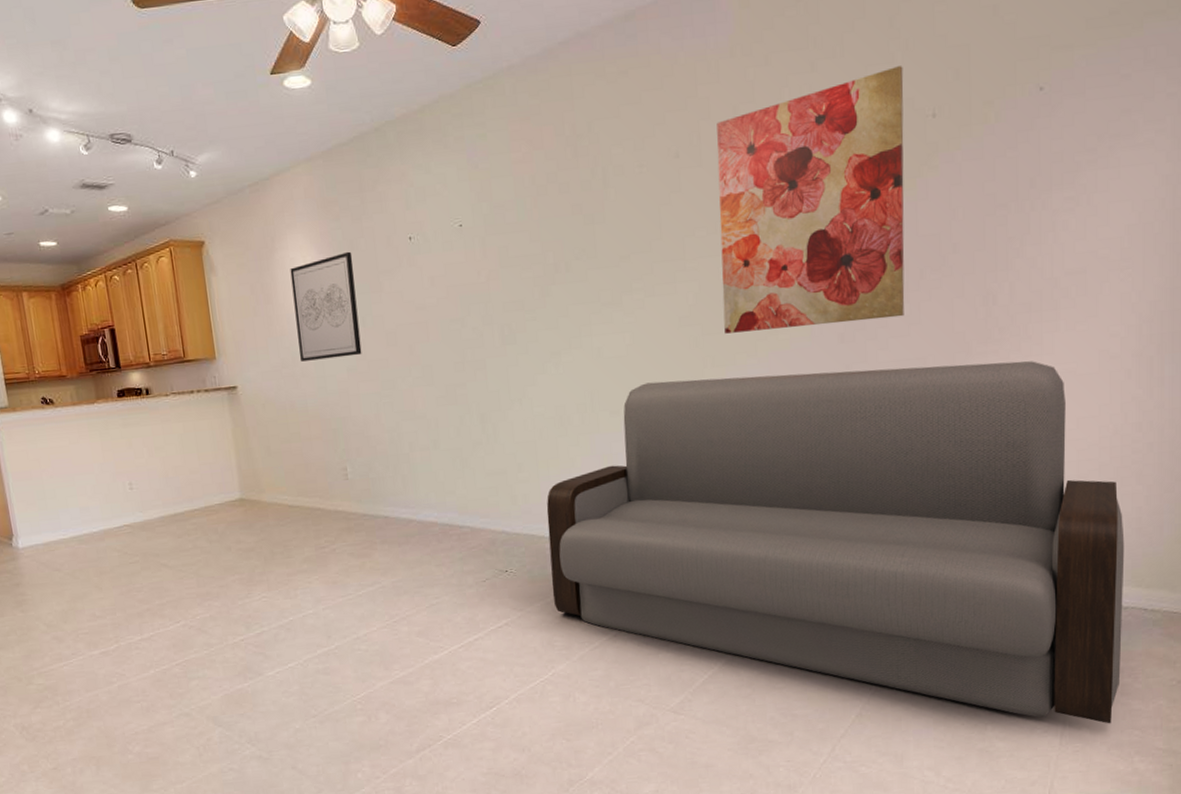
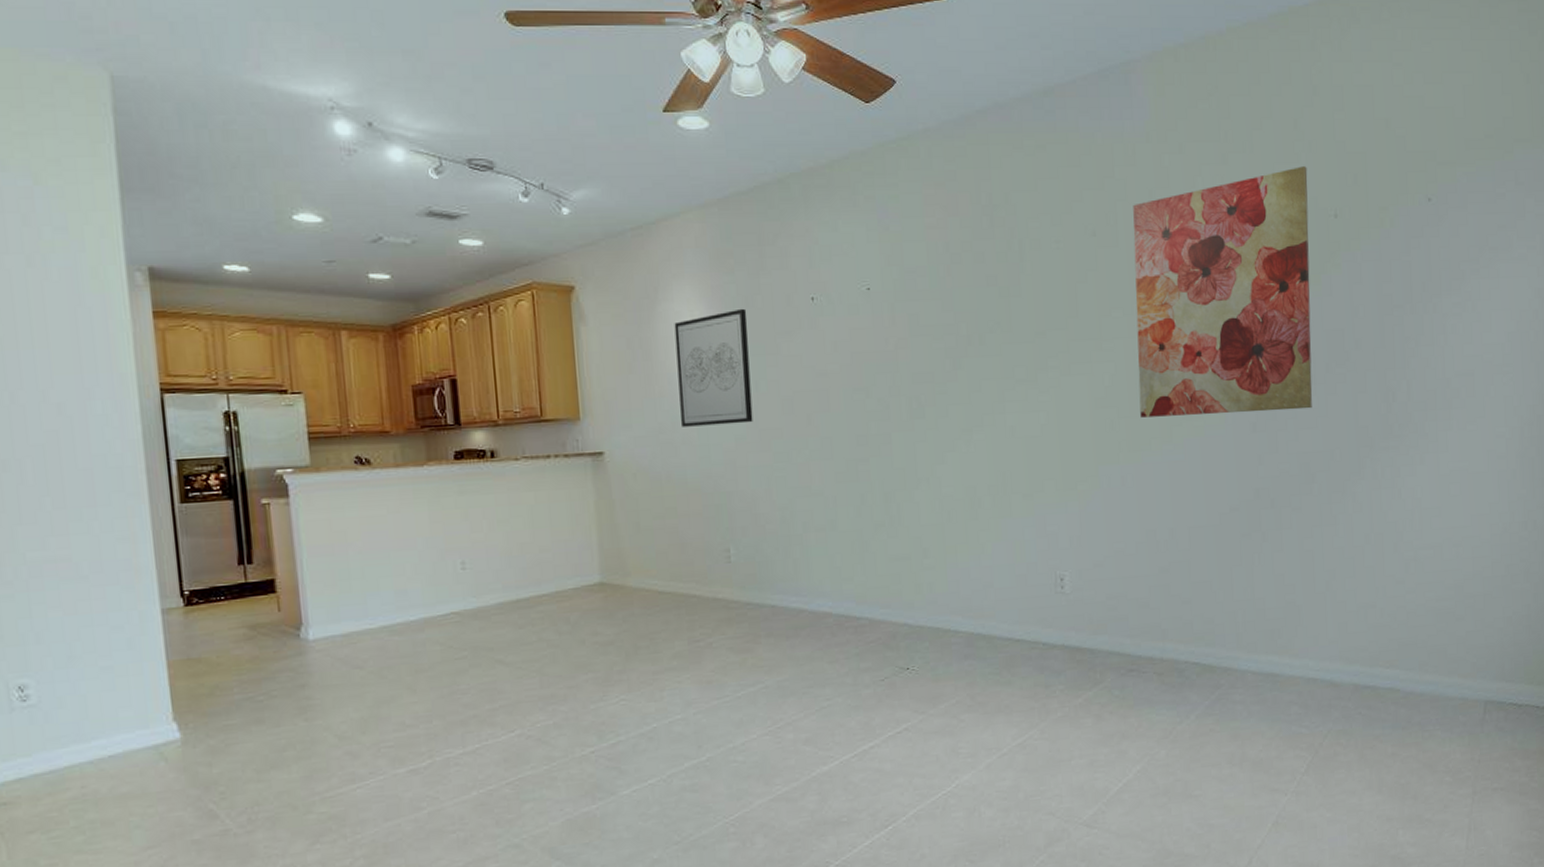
sofa: present [546,361,1125,724] -> none [953,457,1519,826]

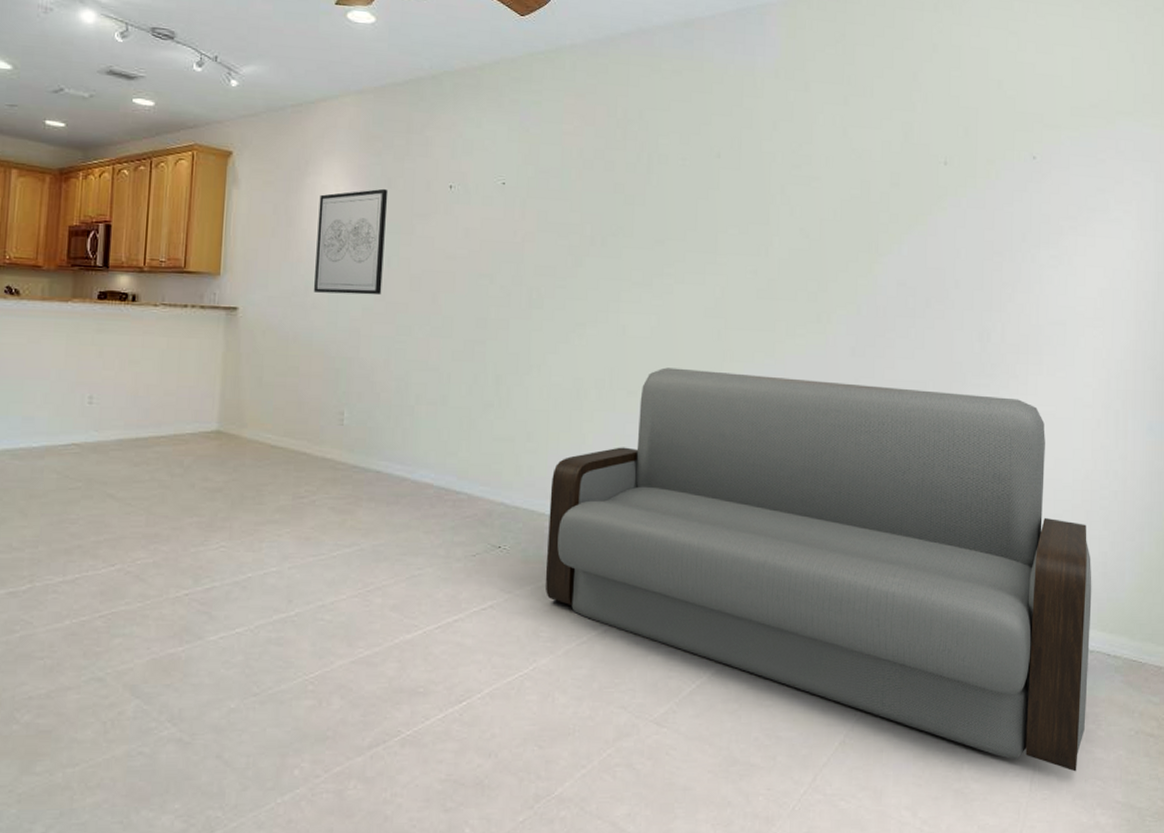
sofa: none [953,457,1519,826] -> present [545,367,1092,772]
wall art: present [1133,166,1313,418] -> none [746,115,922,340]

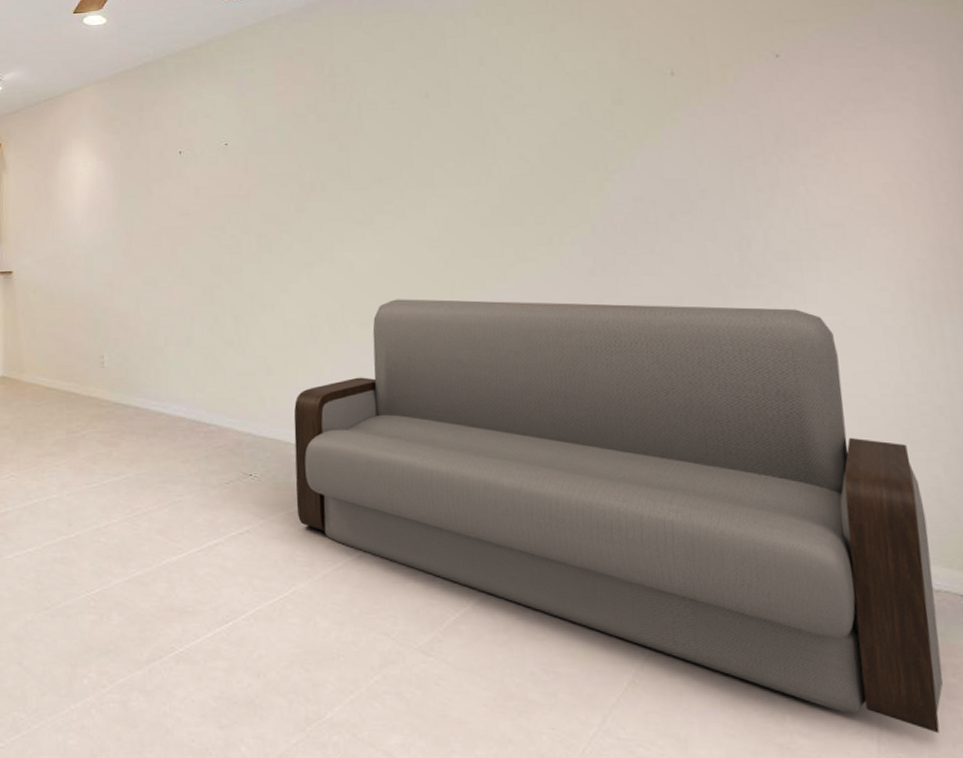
wall art: present [314,188,389,296] -> none [71,160,128,254]

